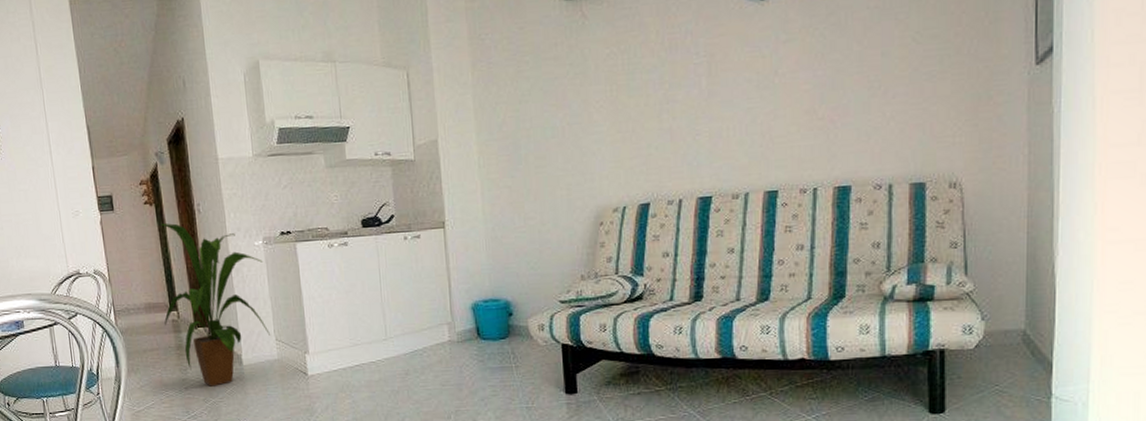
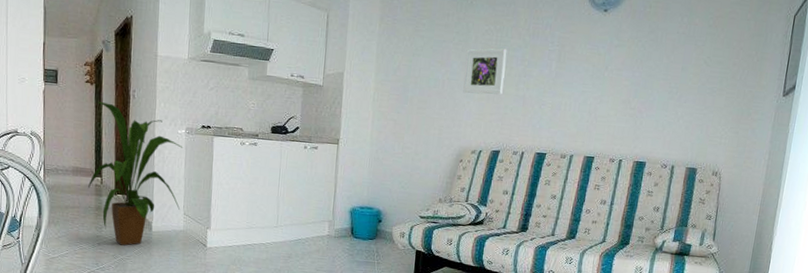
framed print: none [586,73,641,139] -> present [463,48,507,95]

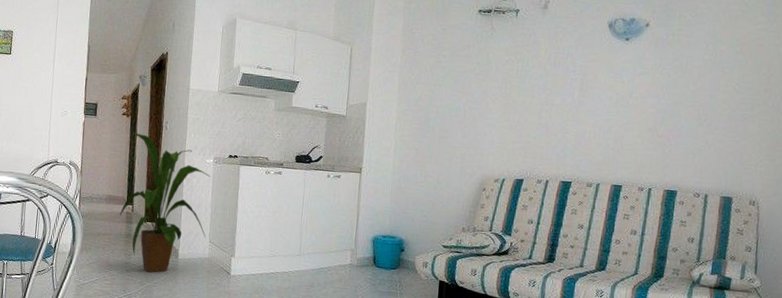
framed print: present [463,48,507,95] -> none [485,78,529,123]

